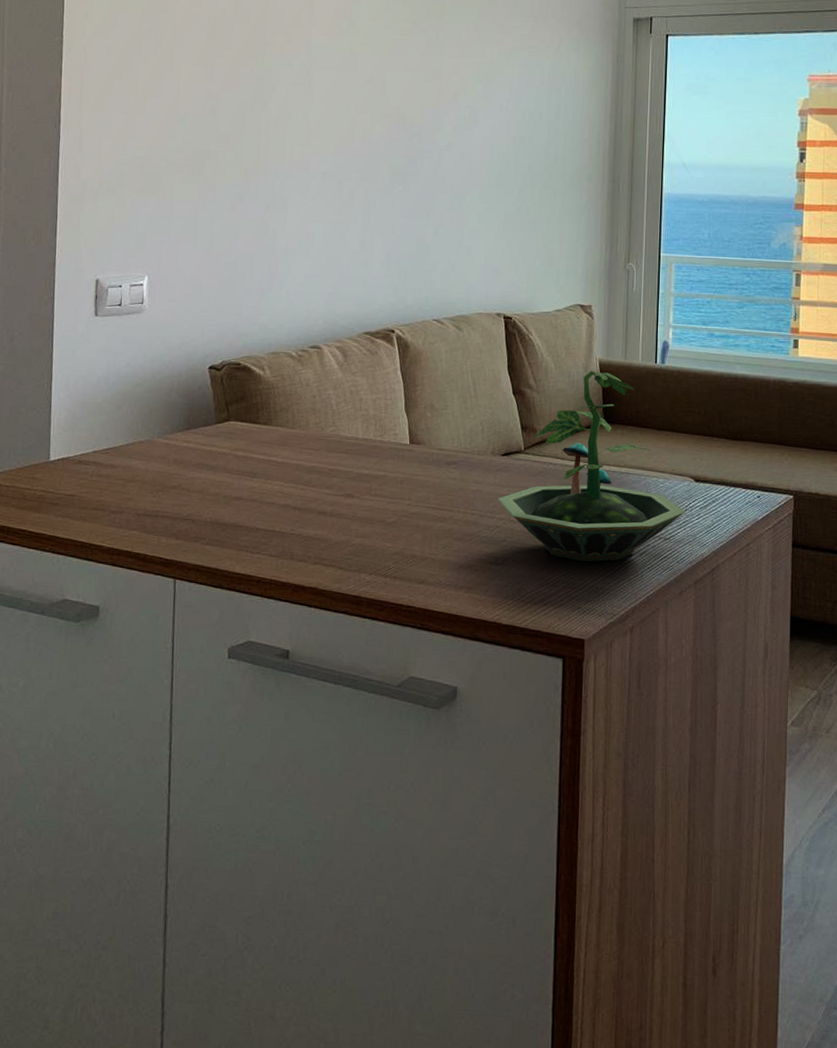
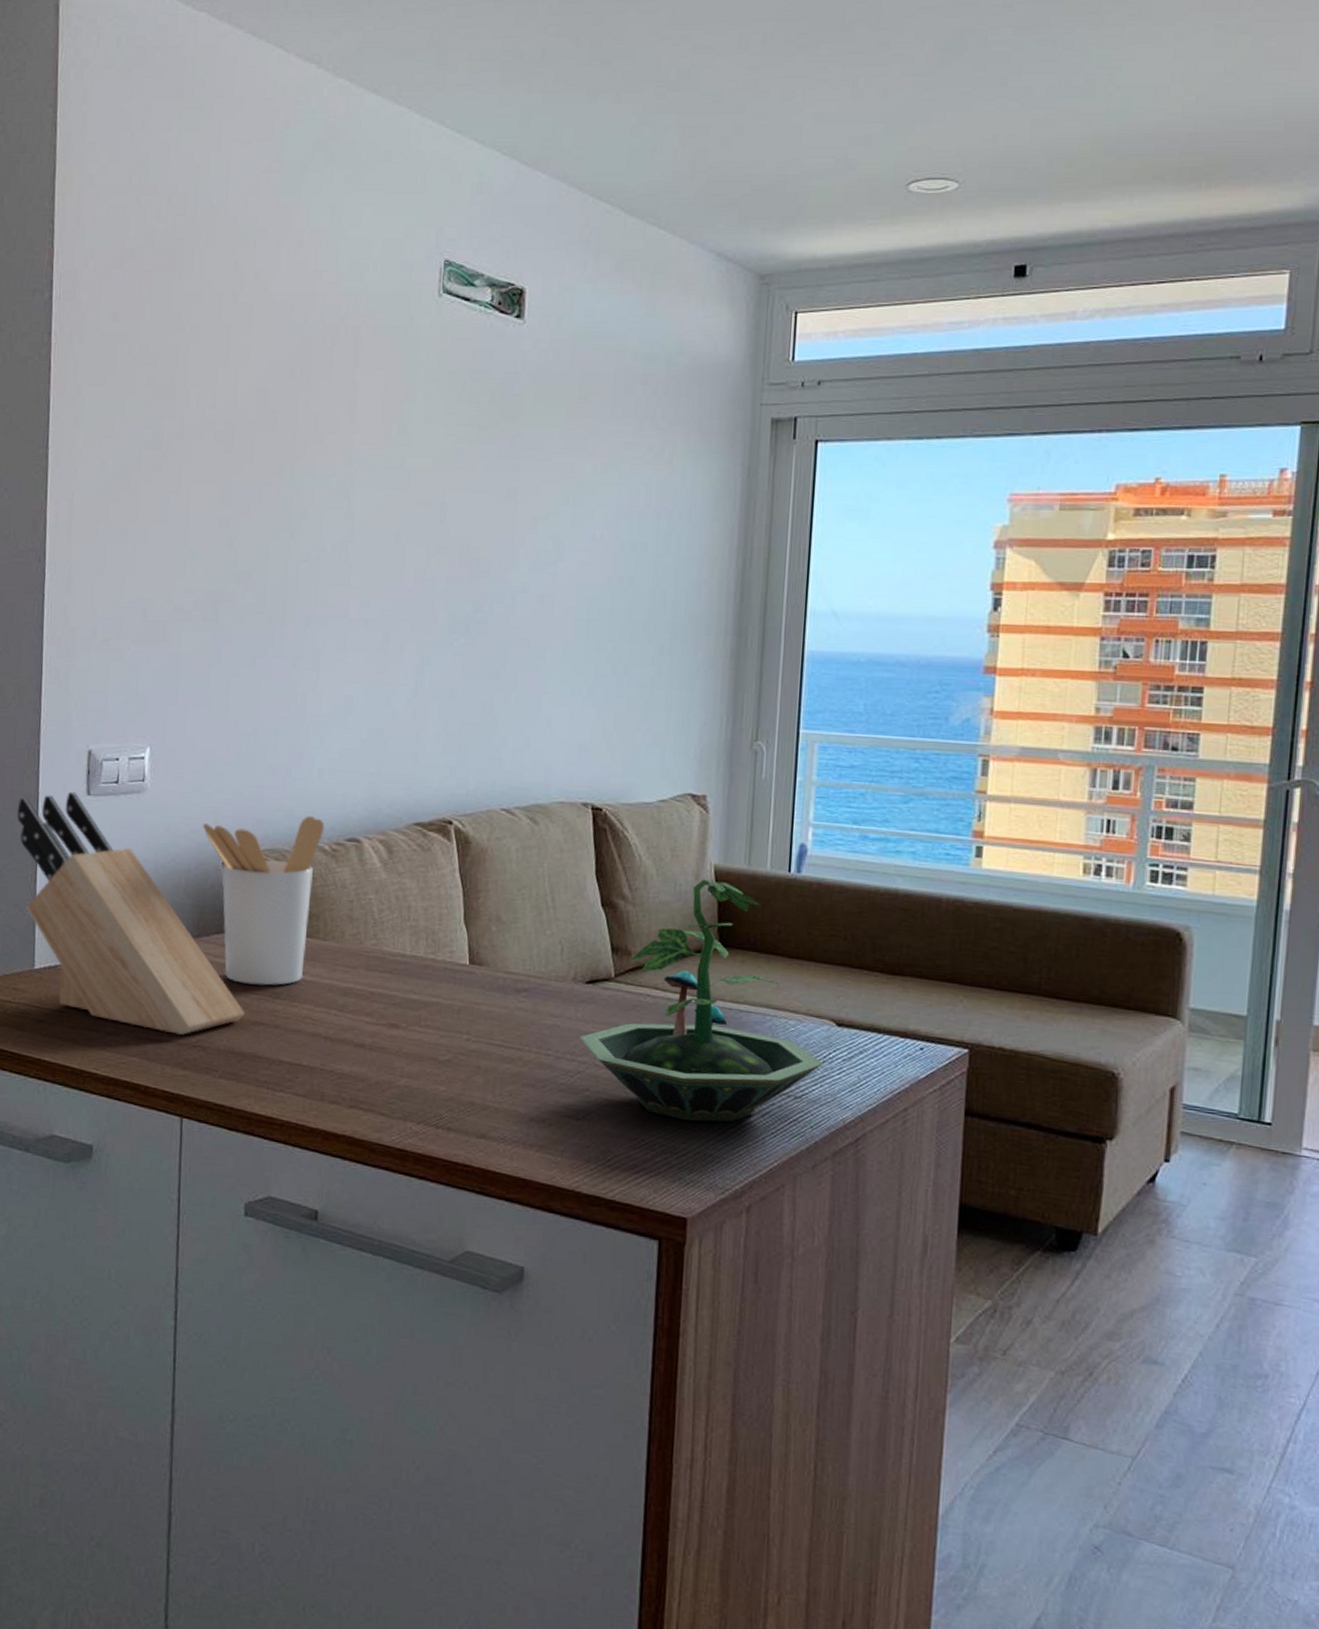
knife block: none [35,313,228,512] -> present [17,791,246,1036]
utensil holder: none [192,329,292,467] -> present [203,816,325,986]

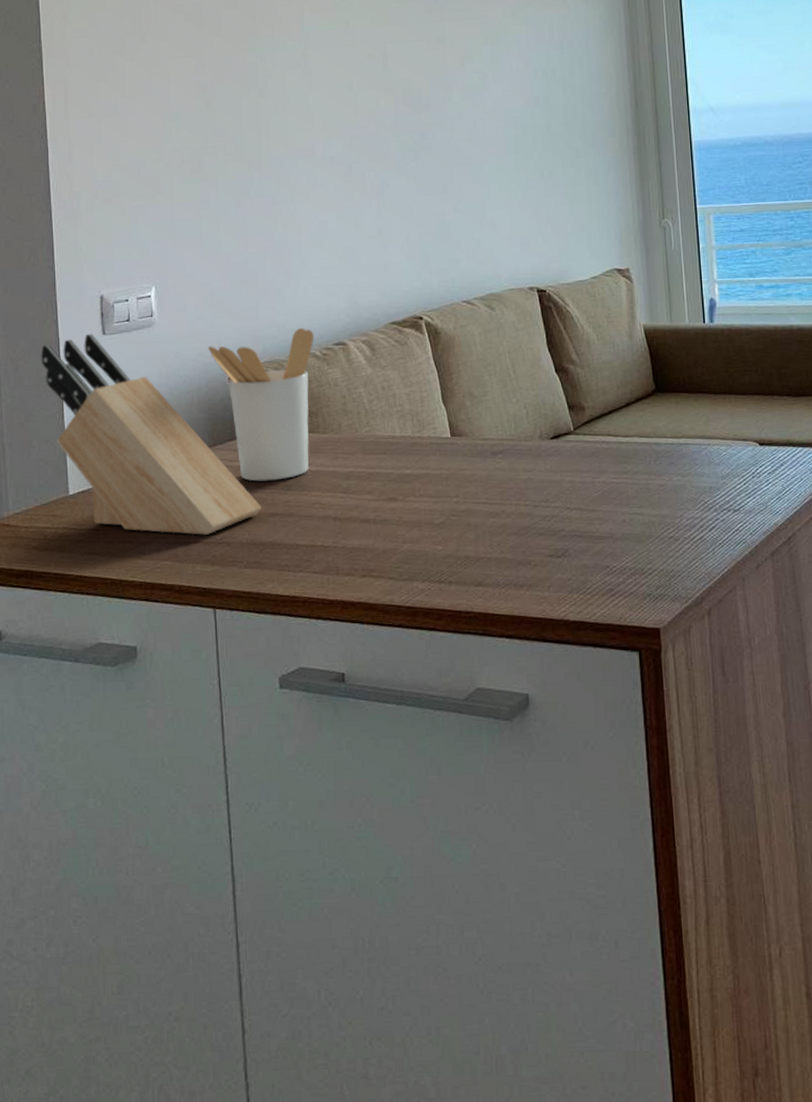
terrarium: present [579,879,824,1122] -> none [551,338,754,545]

